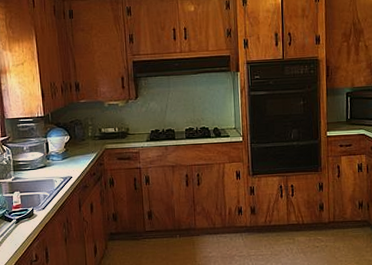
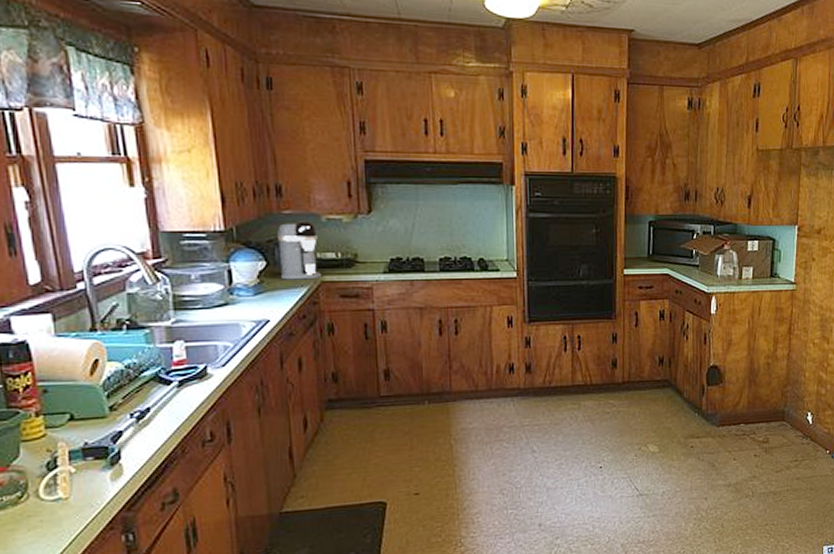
coffee maker: none [77,106,105,149] -> present [278,220,321,280]

